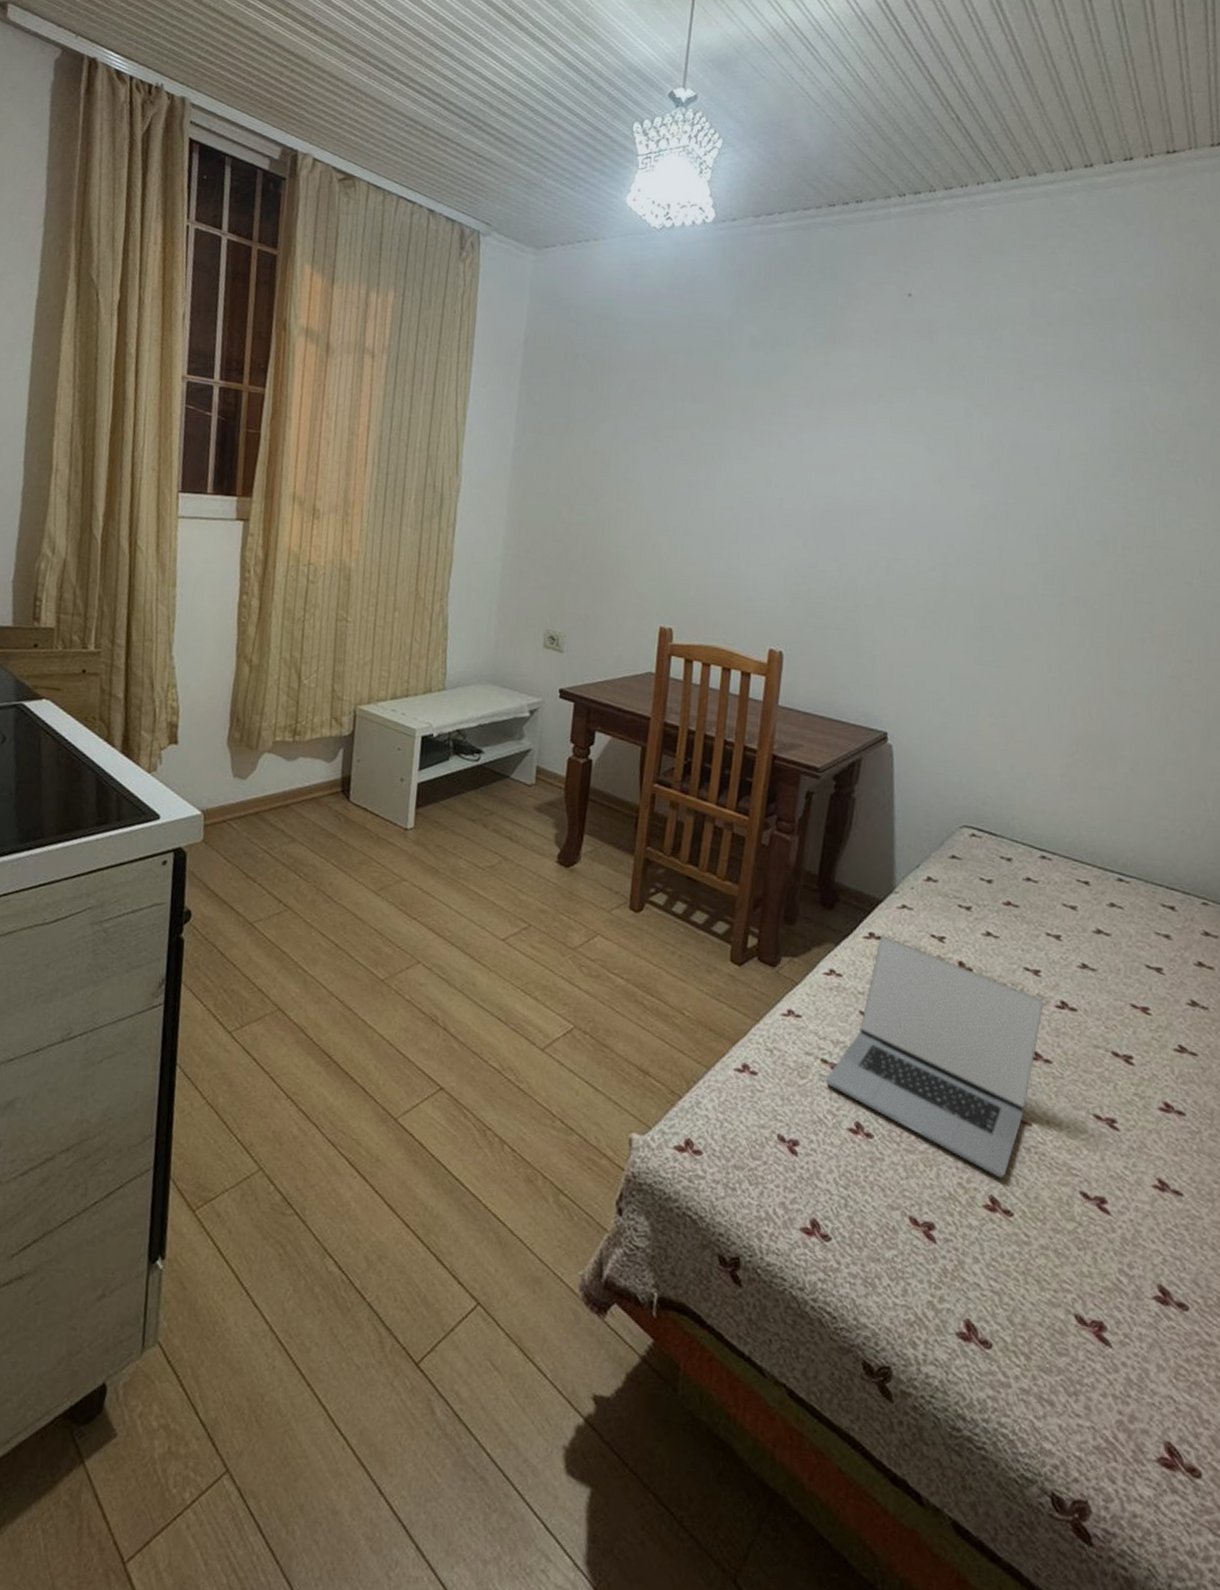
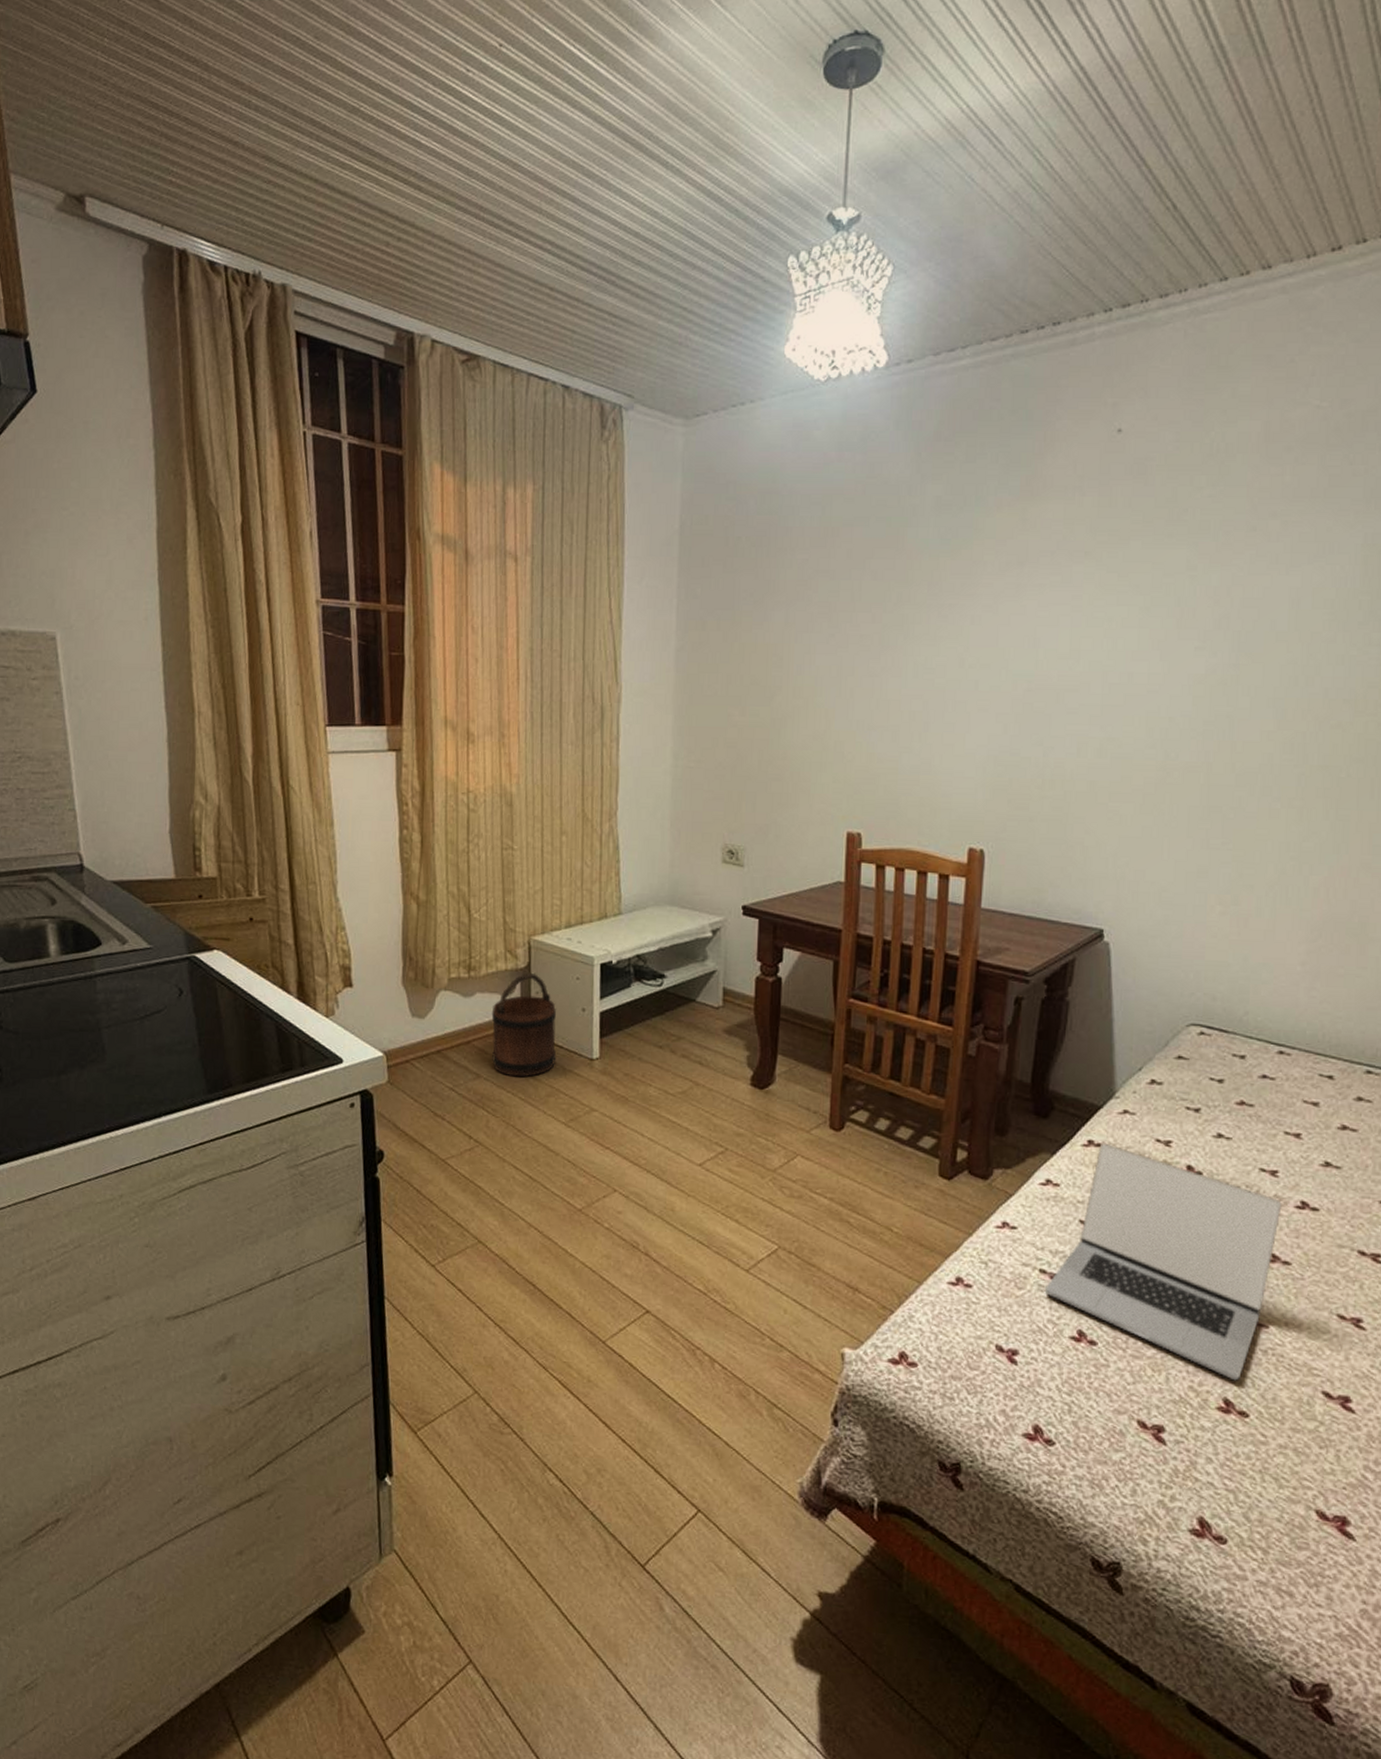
bucket: none [308,740,376,843] -> present [491,972,557,1077]

